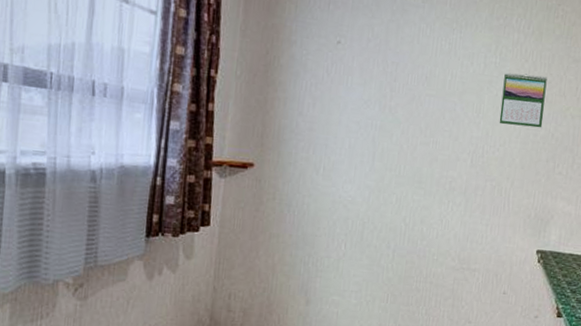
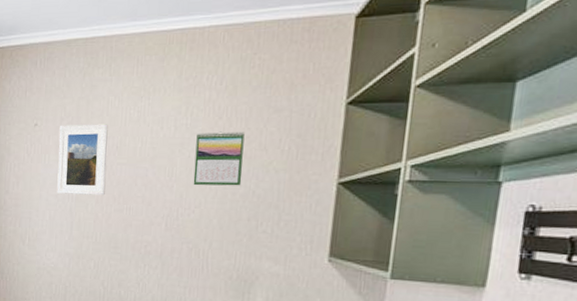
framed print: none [359,47,418,127] -> present [57,124,108,196]

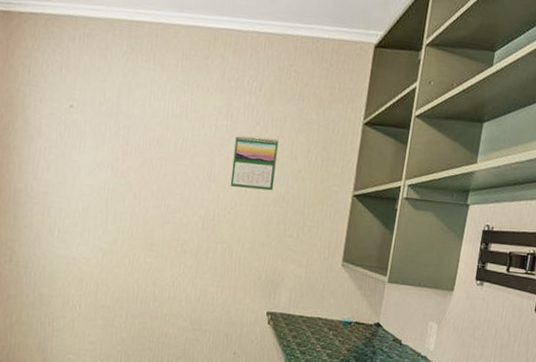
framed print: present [57,124,108,196] -> none [92,110,150,190]

